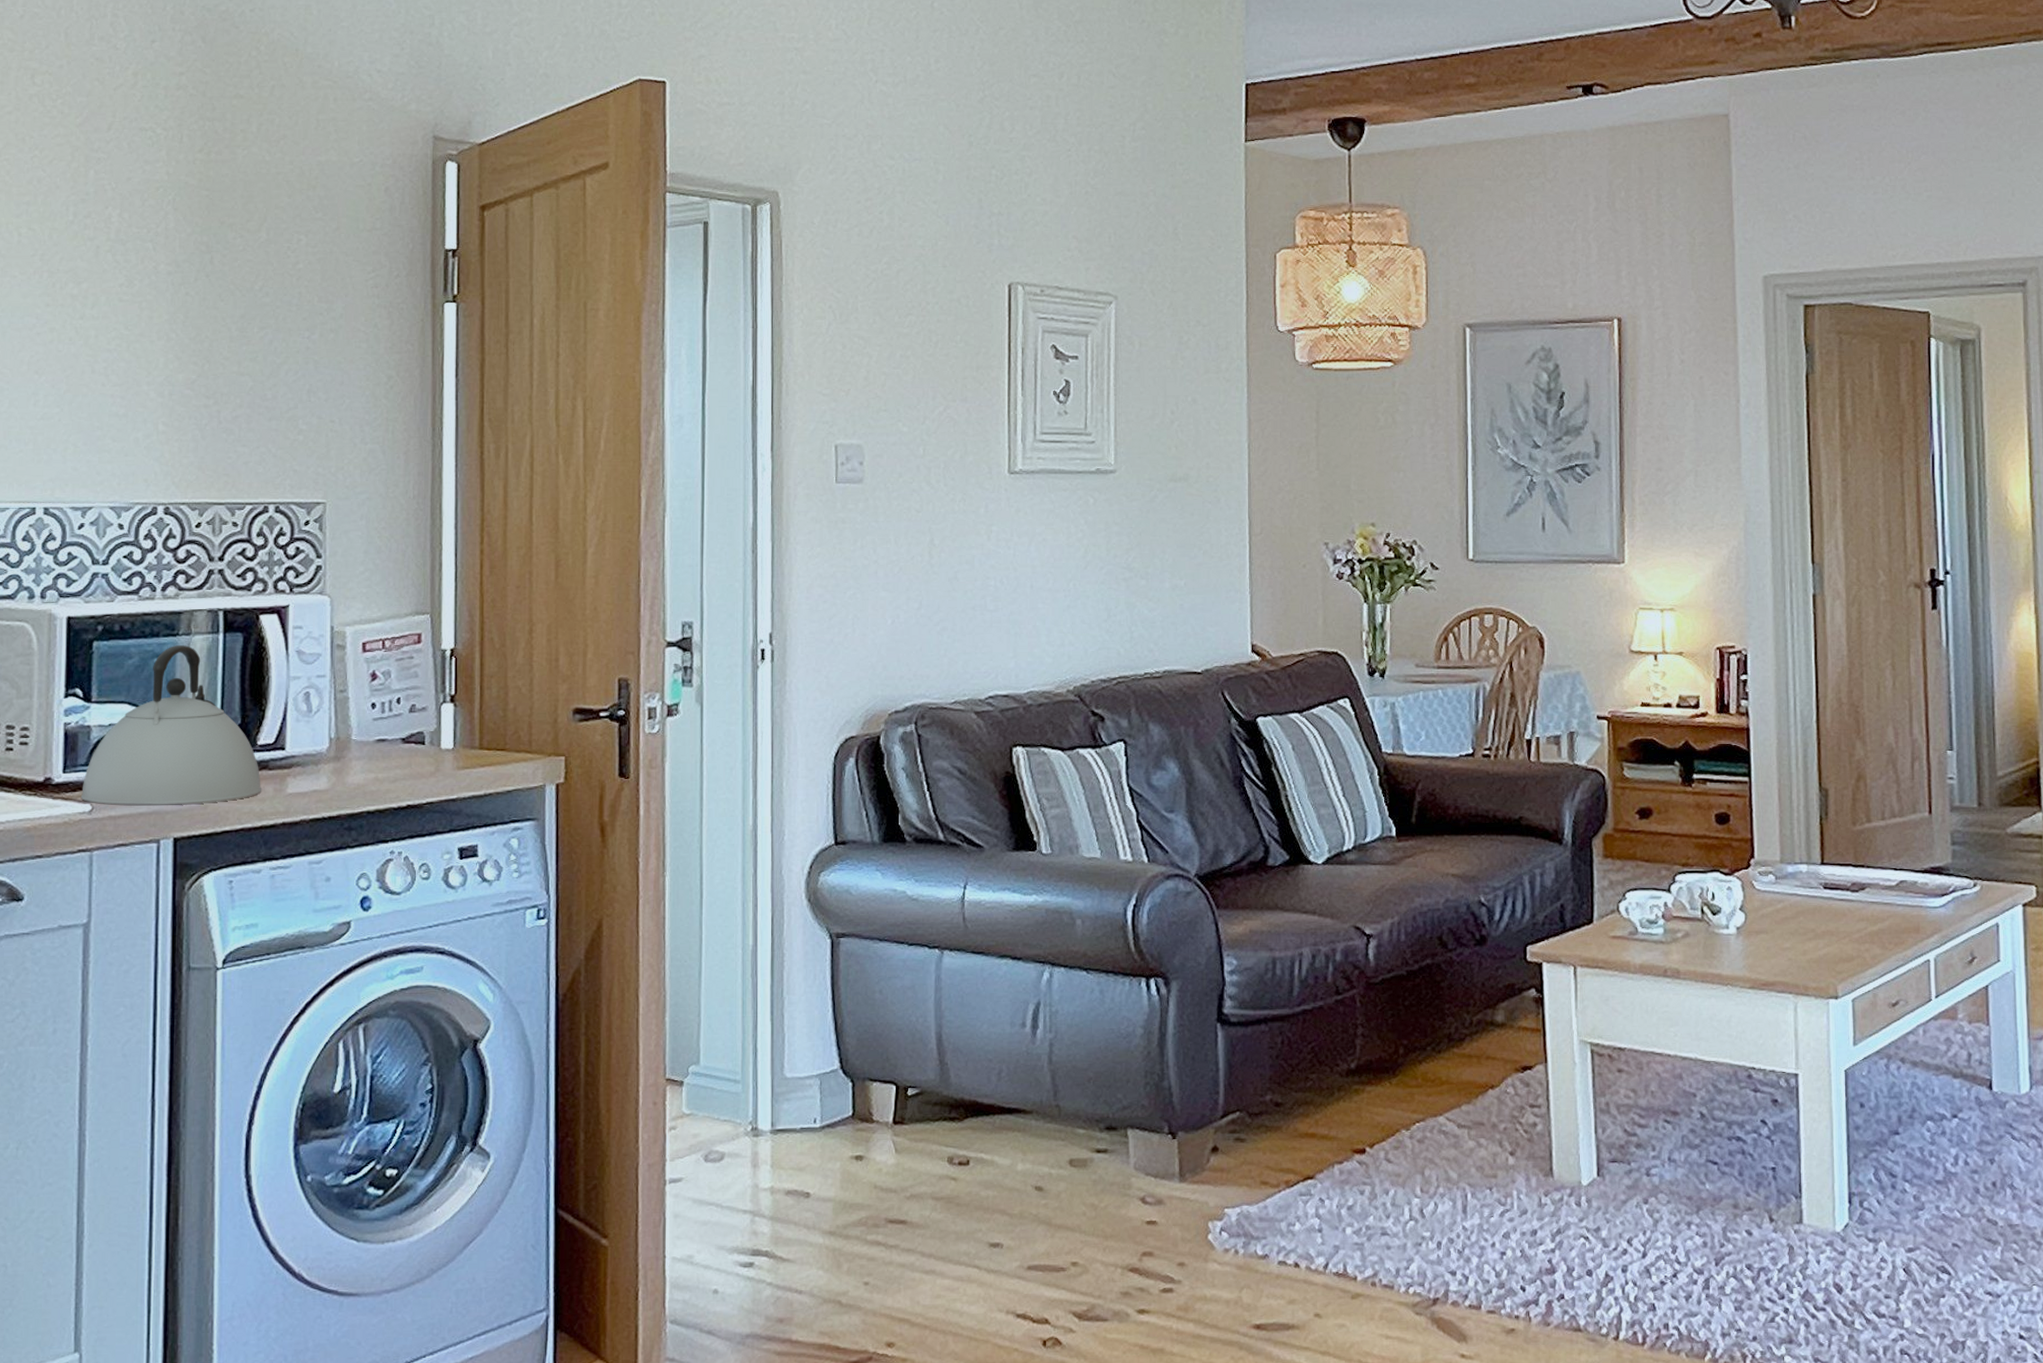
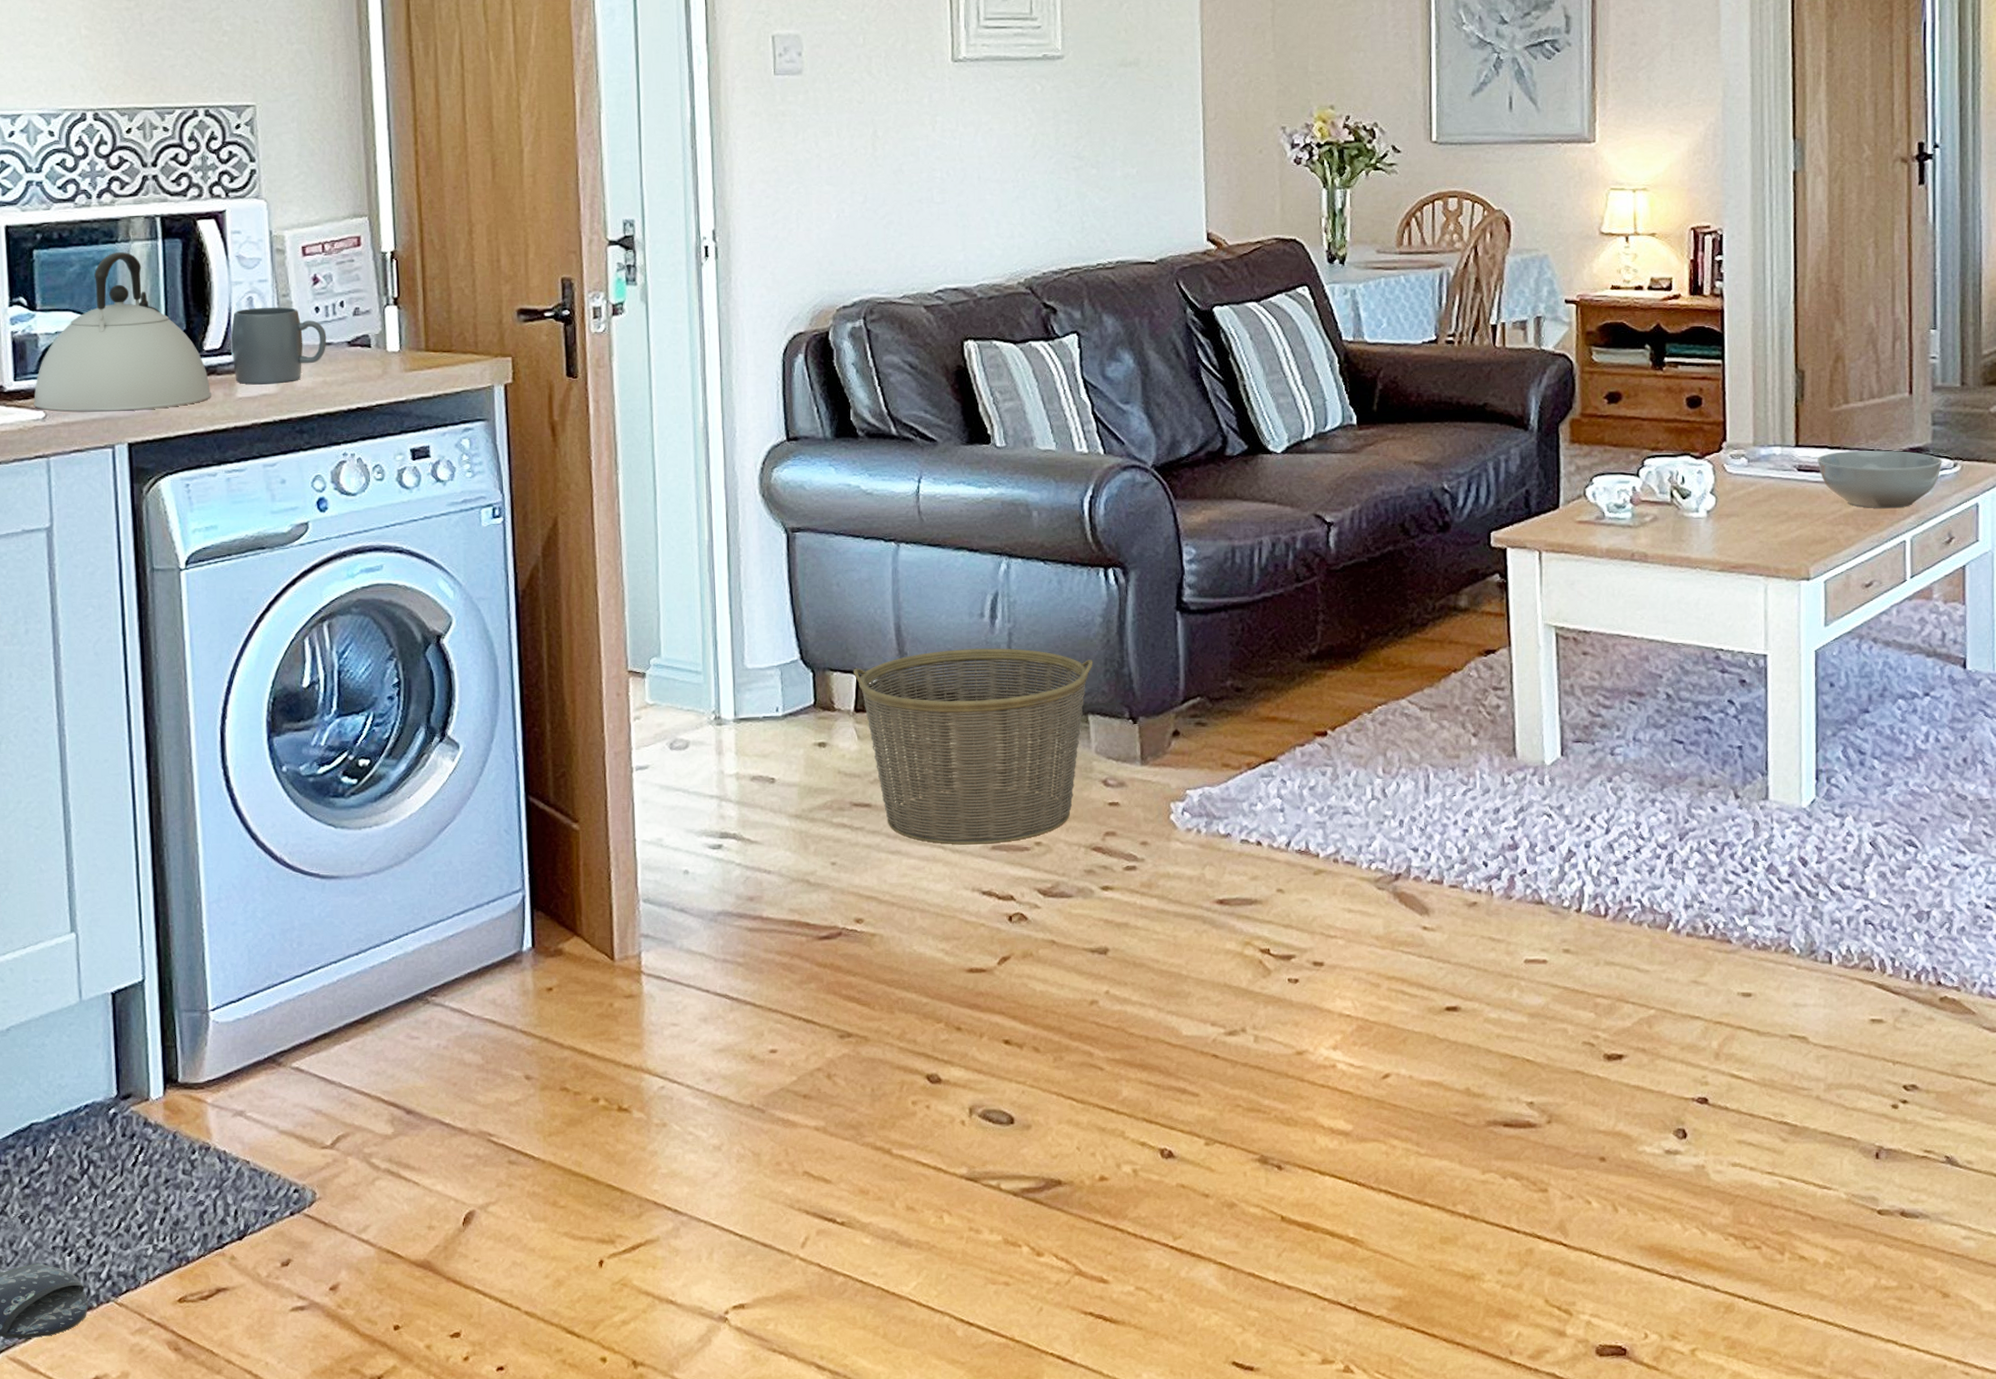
mug: none [285,702,381,780] -> present [230,306,327,385]
basket: none [893,1059,1134,1265] -> present [854,648,1093,845]
bowl: none [1842,869,1963,928] -> present [1817,450,1943,509]

